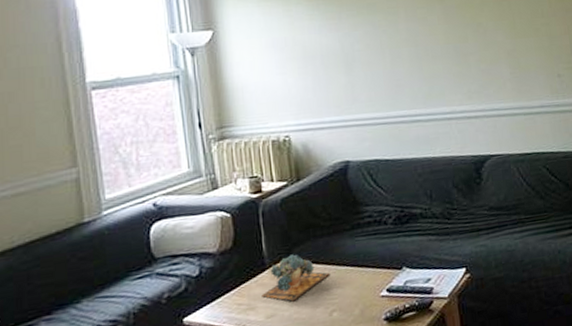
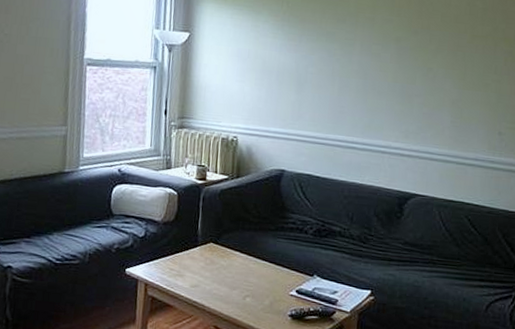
succulent plant: present [262,254,330,302] -> none [190,239,250,279]

